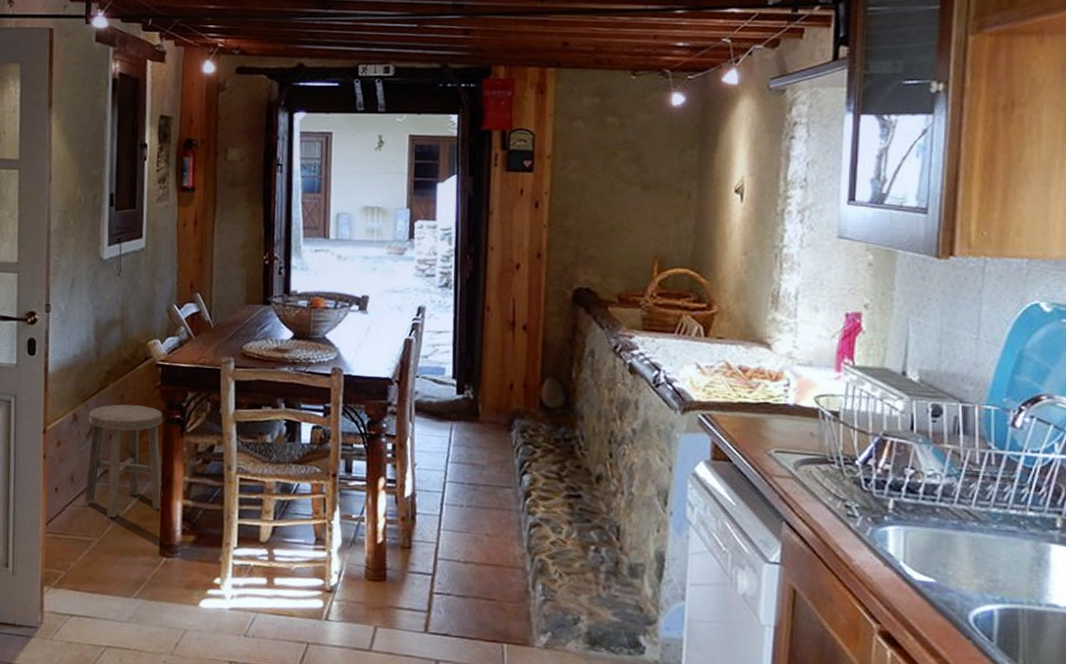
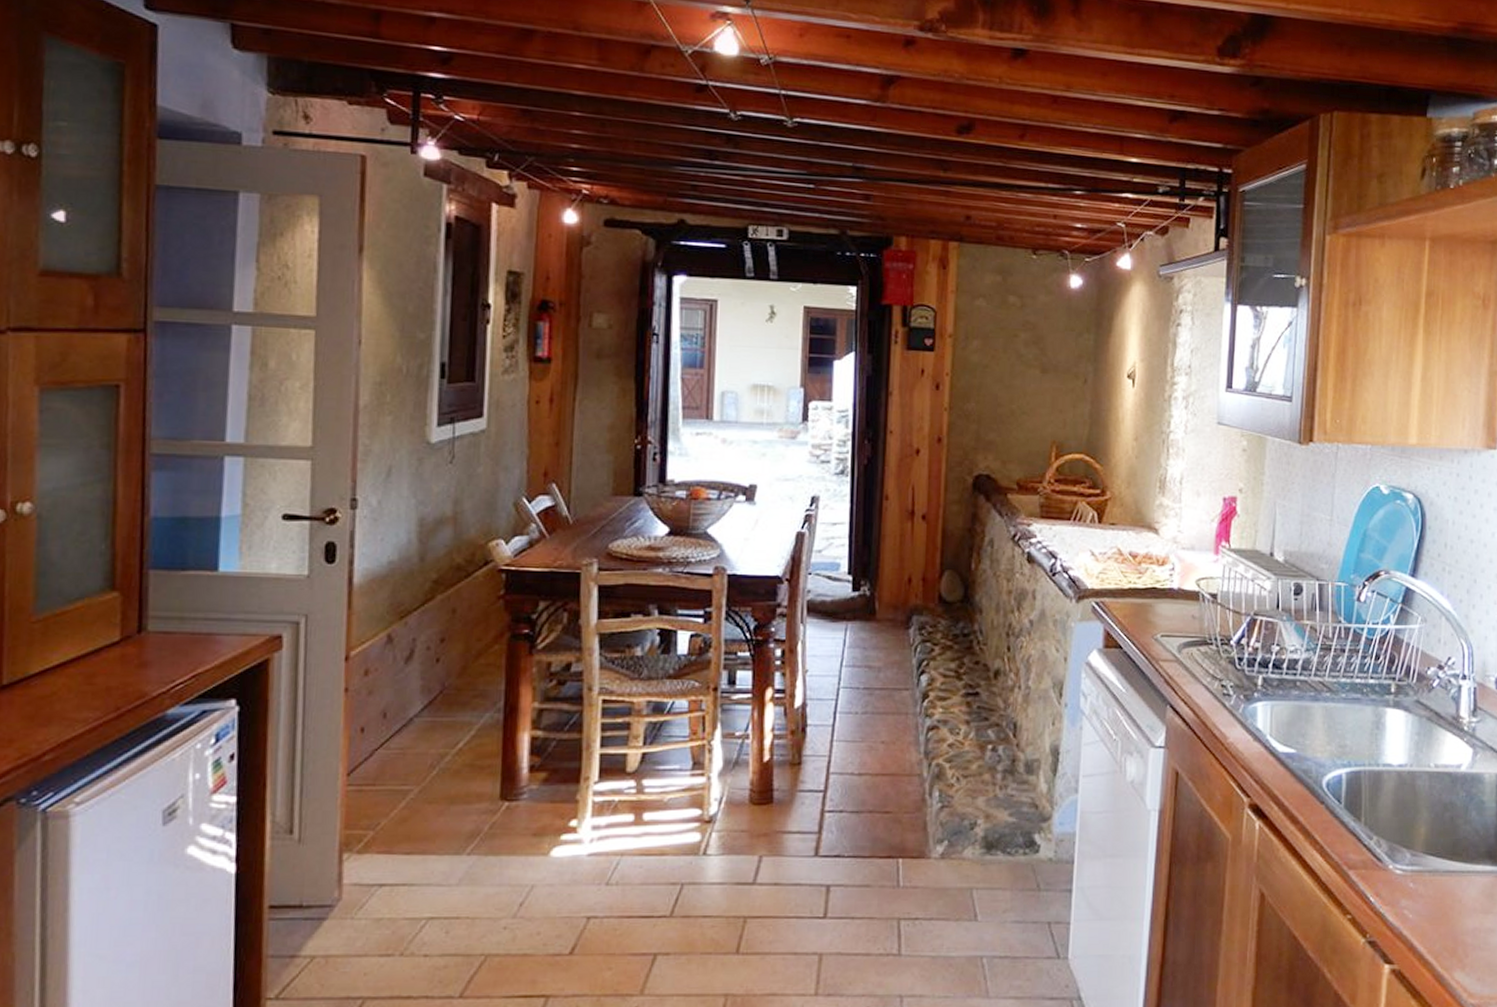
stool: present [84,404,163,518] -> none [400,620,506,760]

